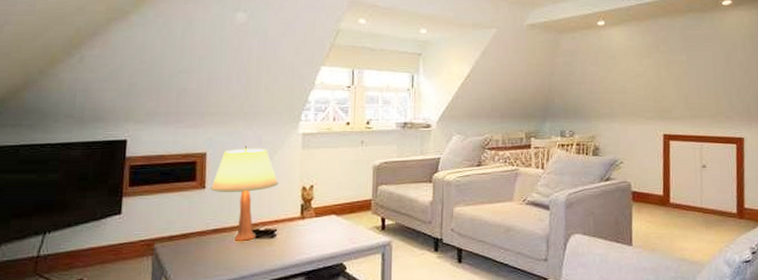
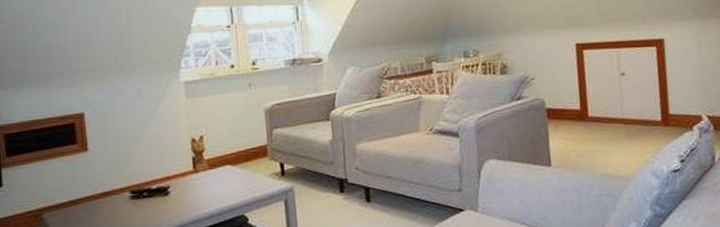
table lamp: present [210,145,279,242] -> none [93,101,166,204]

